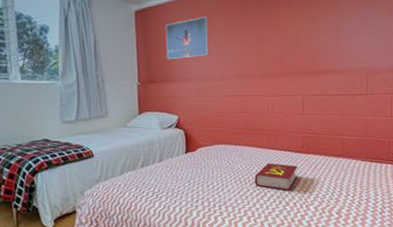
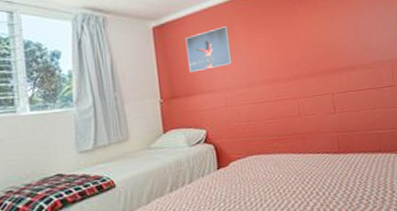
book: present [254,163,298,190] -> none [294,167,339,197]

